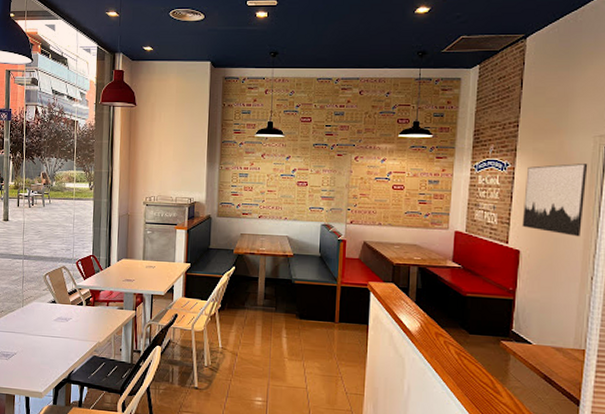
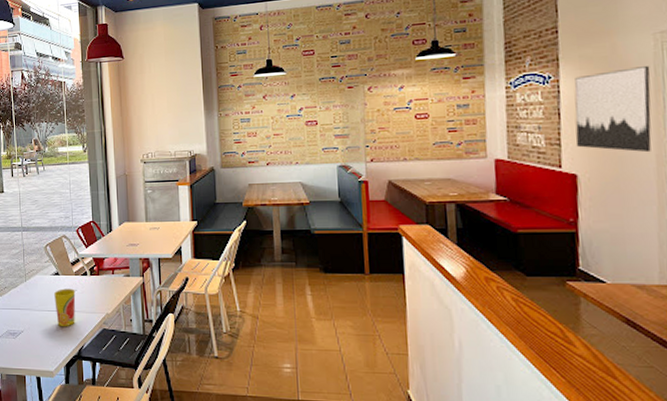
cup: none [49,316,70,352] -> present [54,288,76,327]

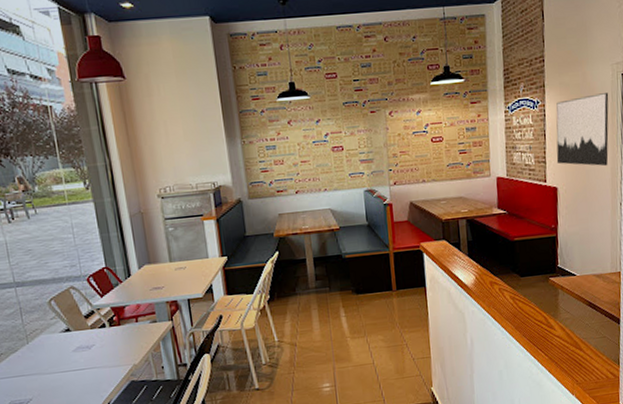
cup: present [54,288,76,327] -> none [67,344,97,387]

